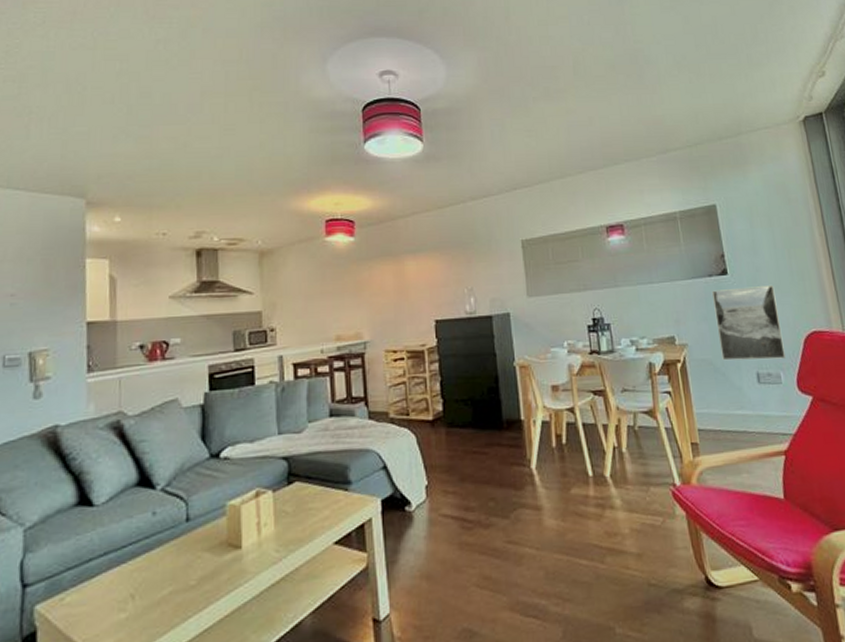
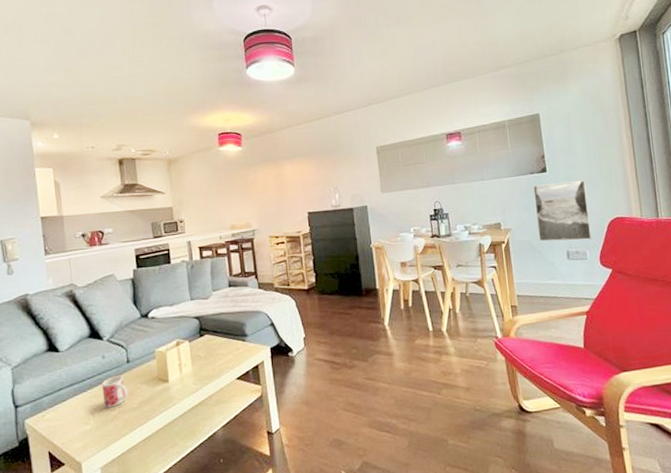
mug: none [148,540,183,587] -> present [102,376,127,408]

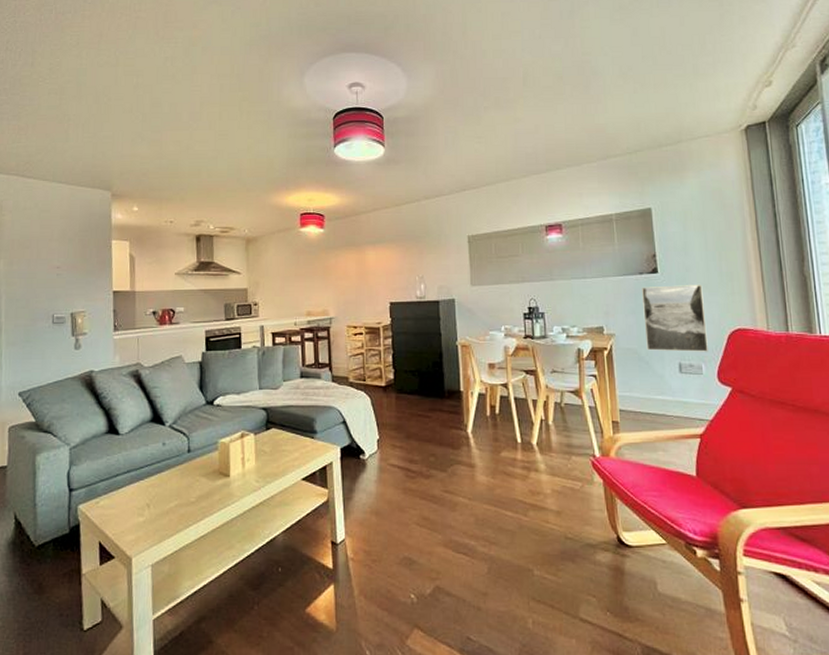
mug: present [102,376,127,408] -> none [160,466,186,500]

